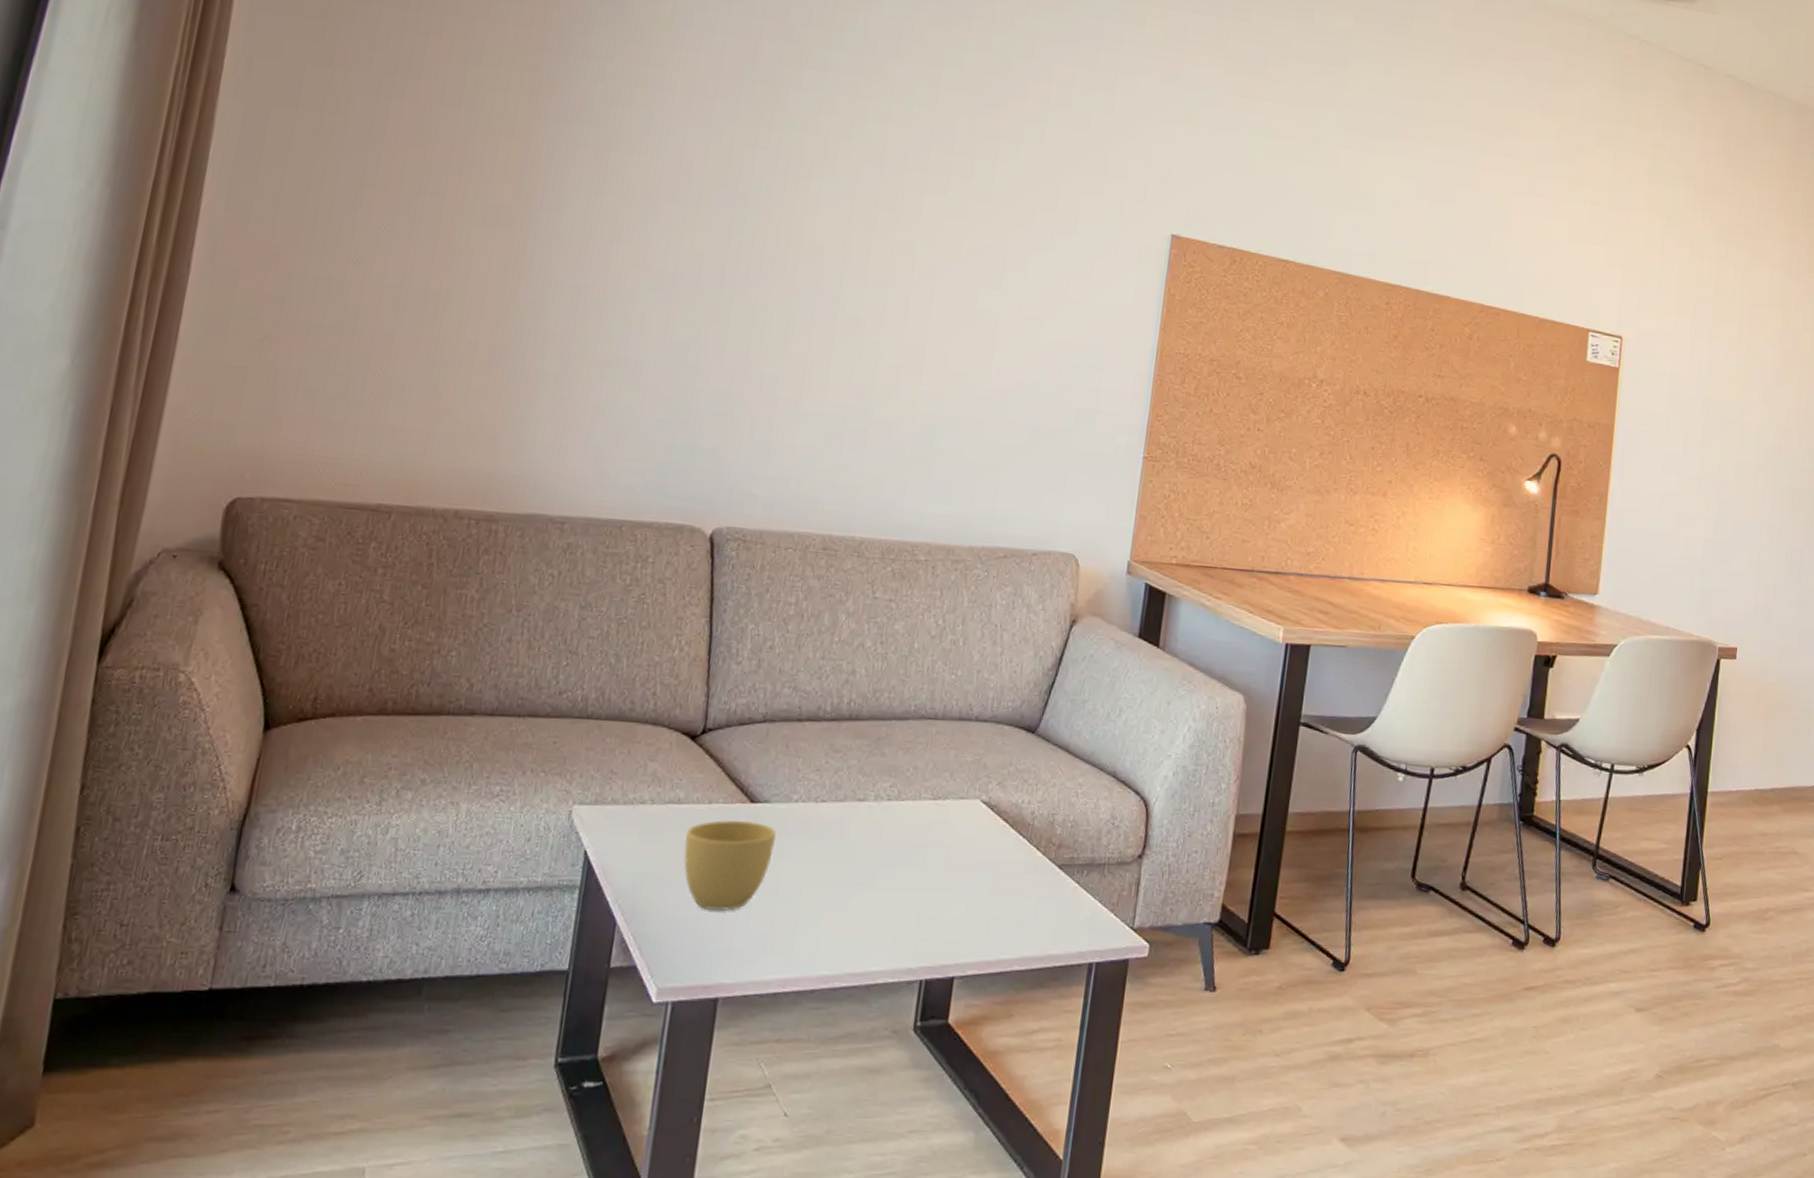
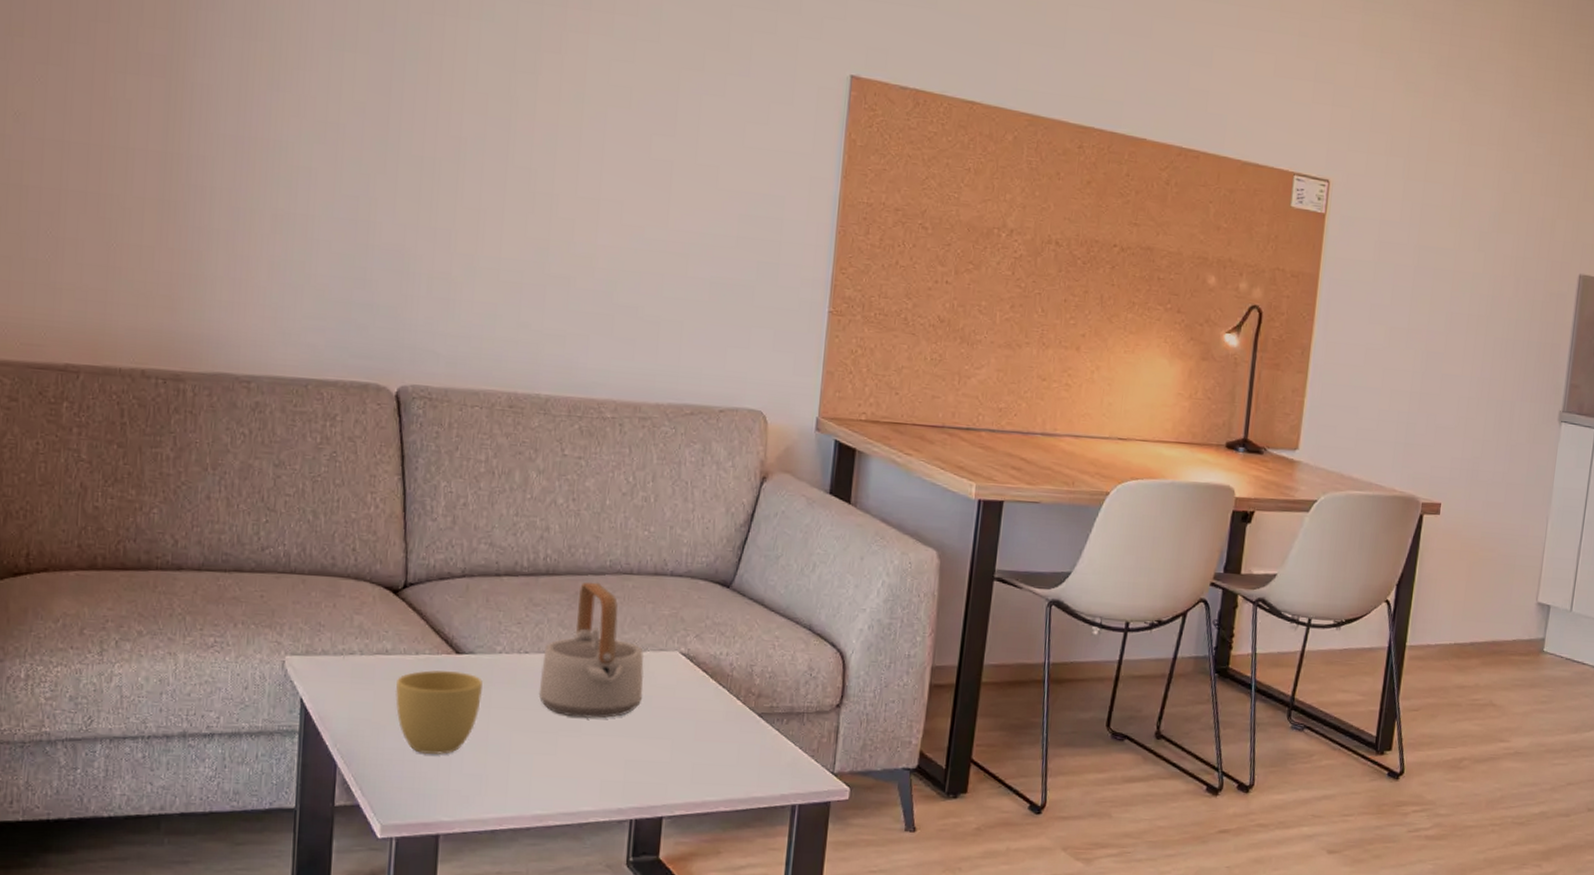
teapot: none [832,727,944,871] -> present [538,582,644,718]

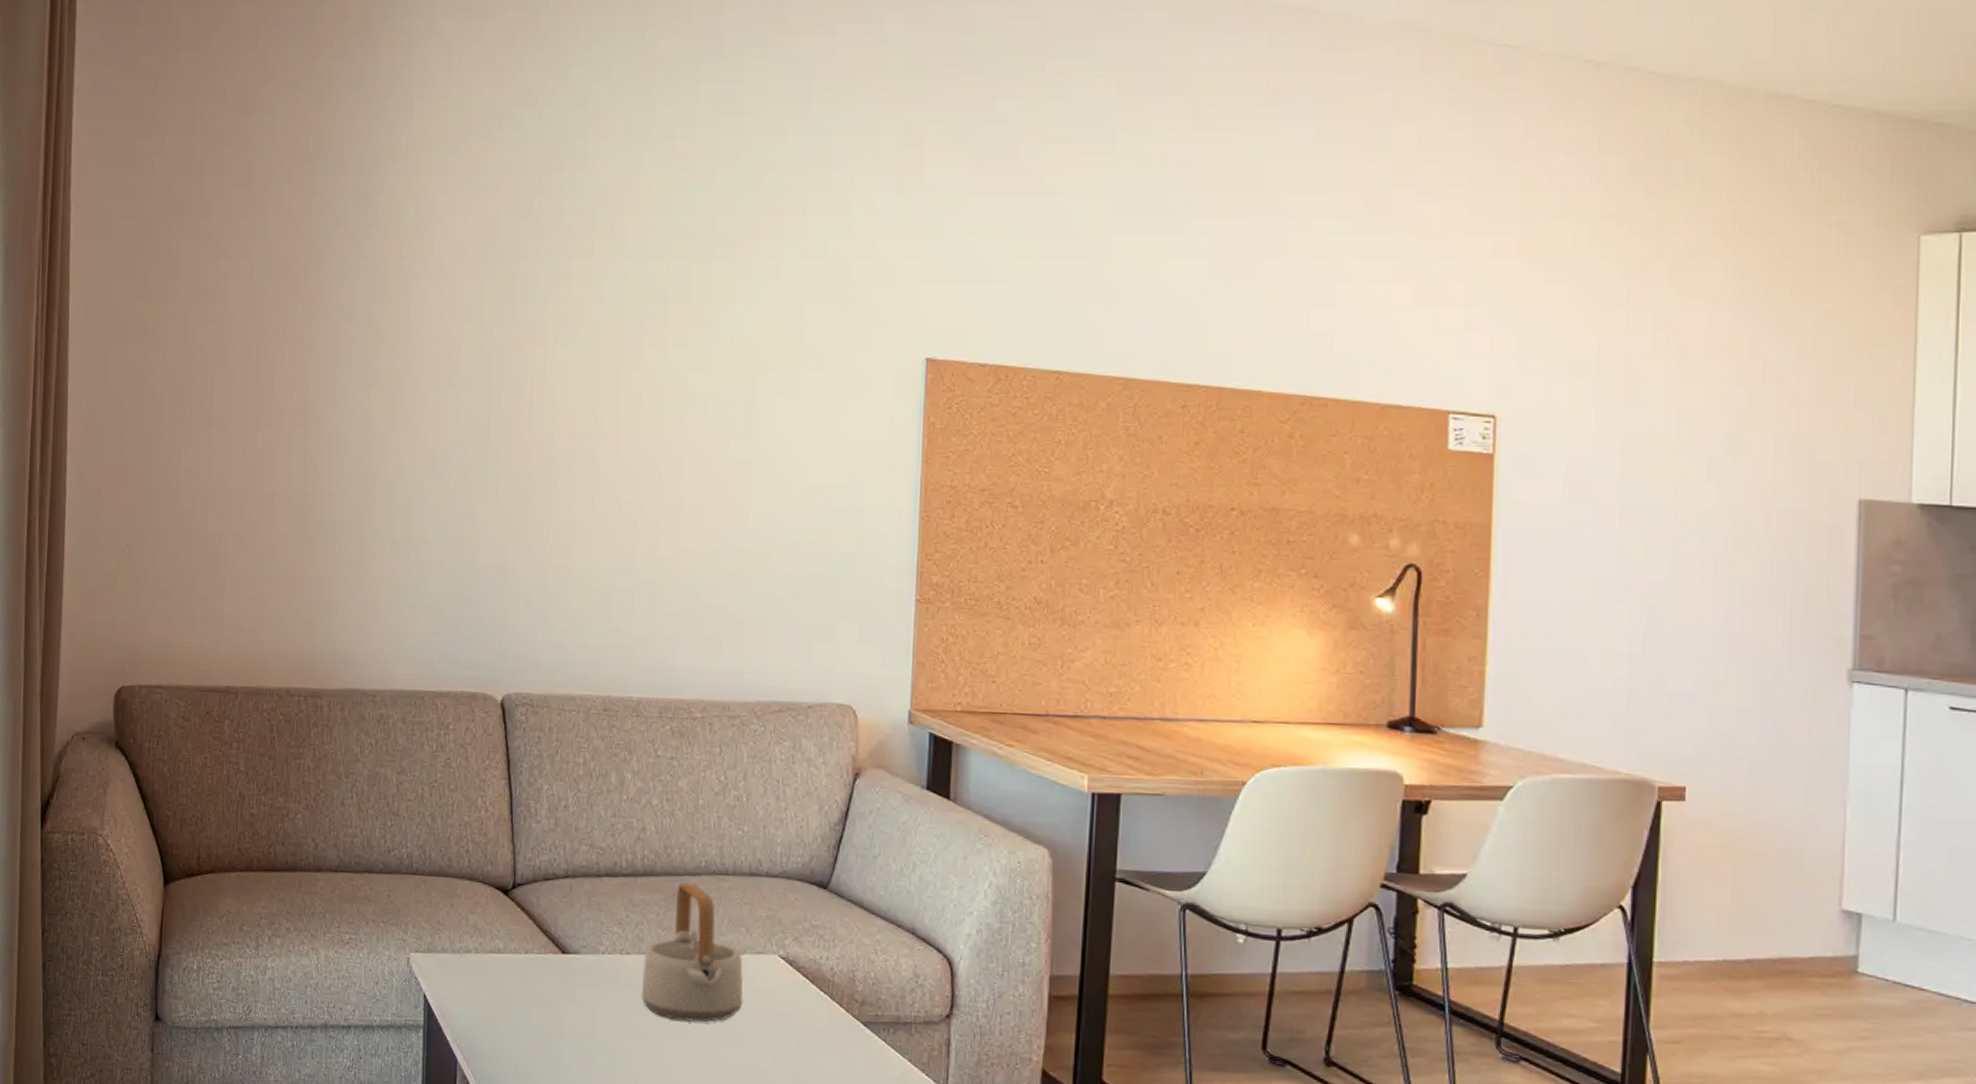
cup: present [395,670,483,754] -> none [507,969,588,1054]

